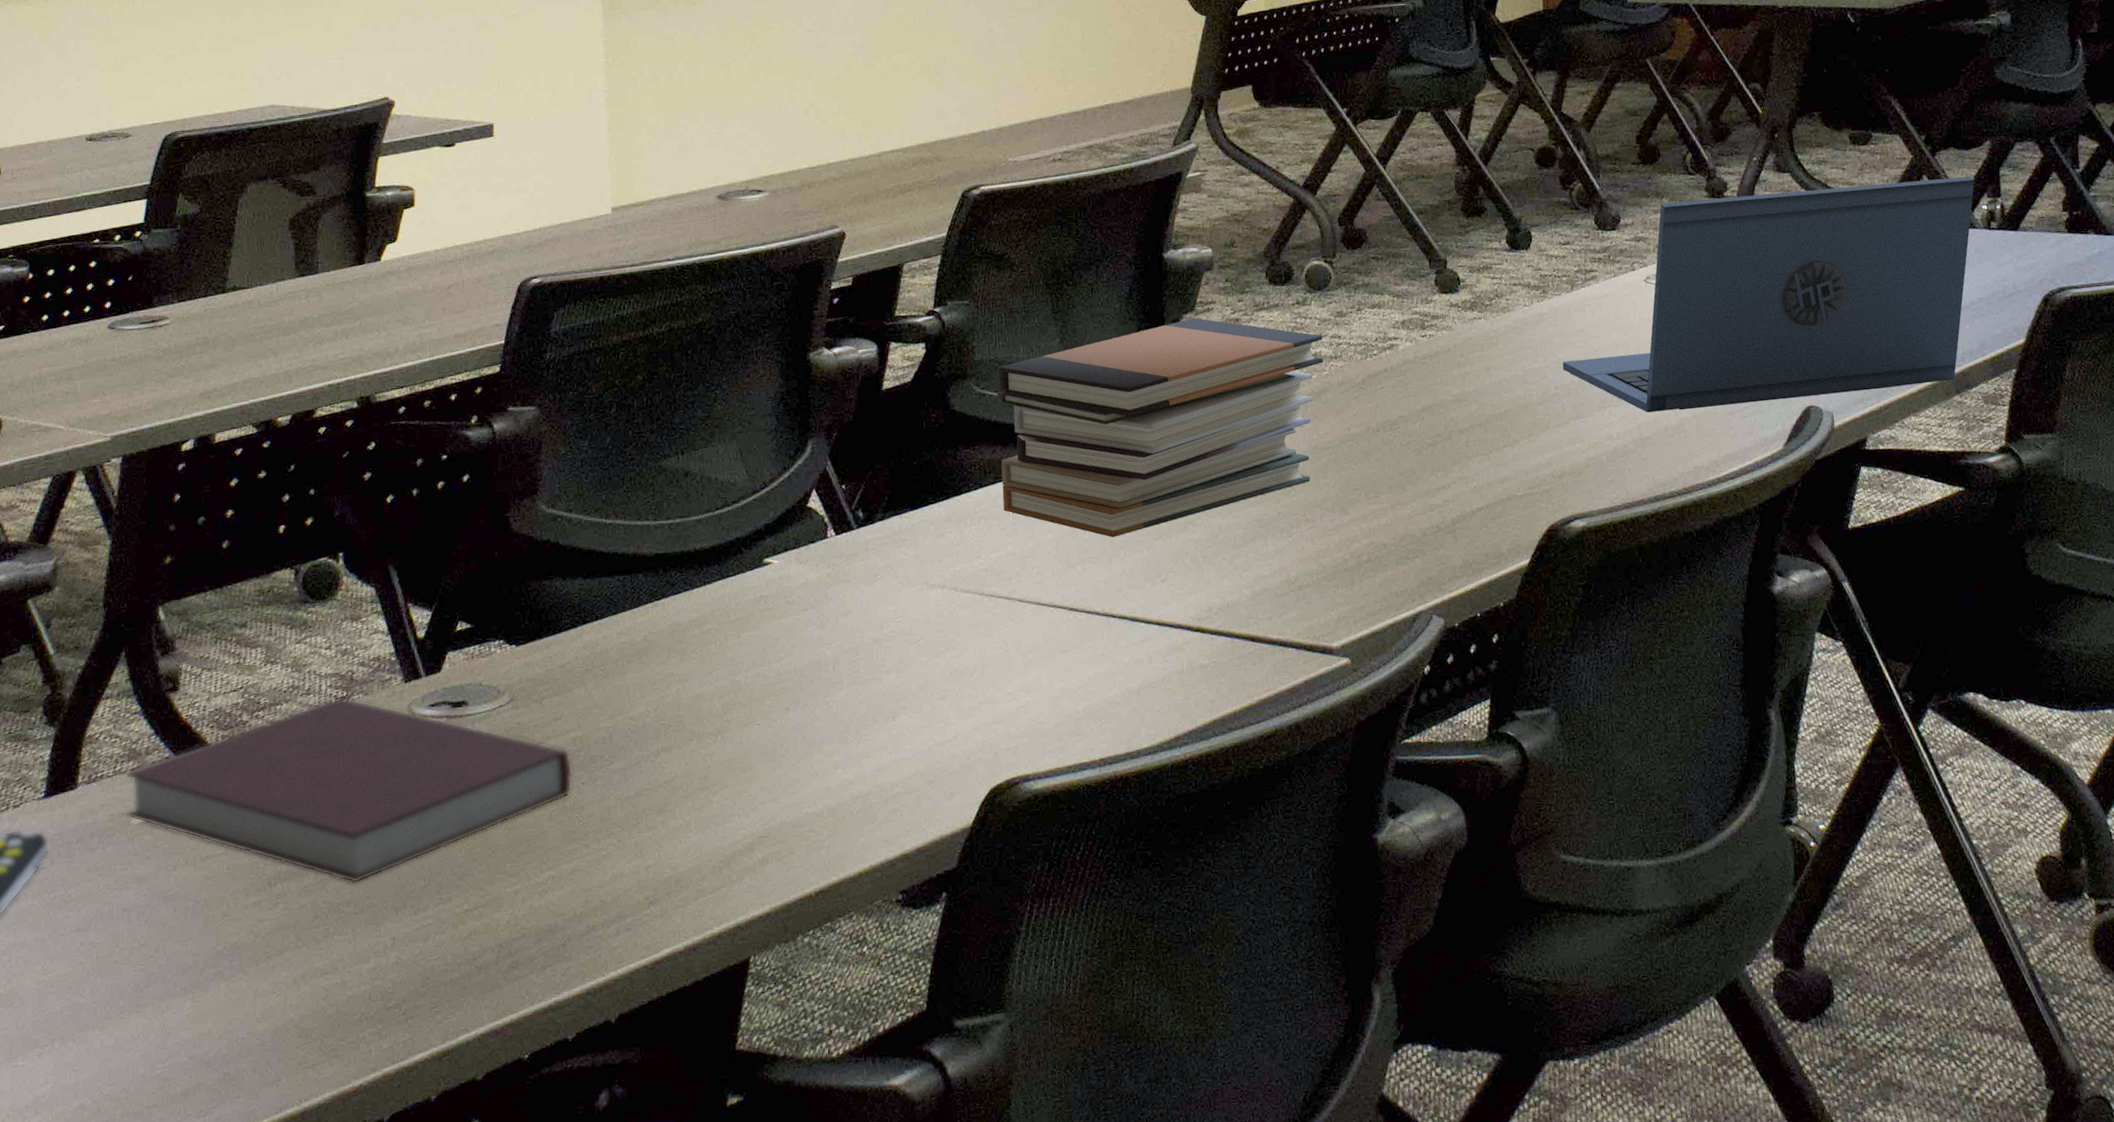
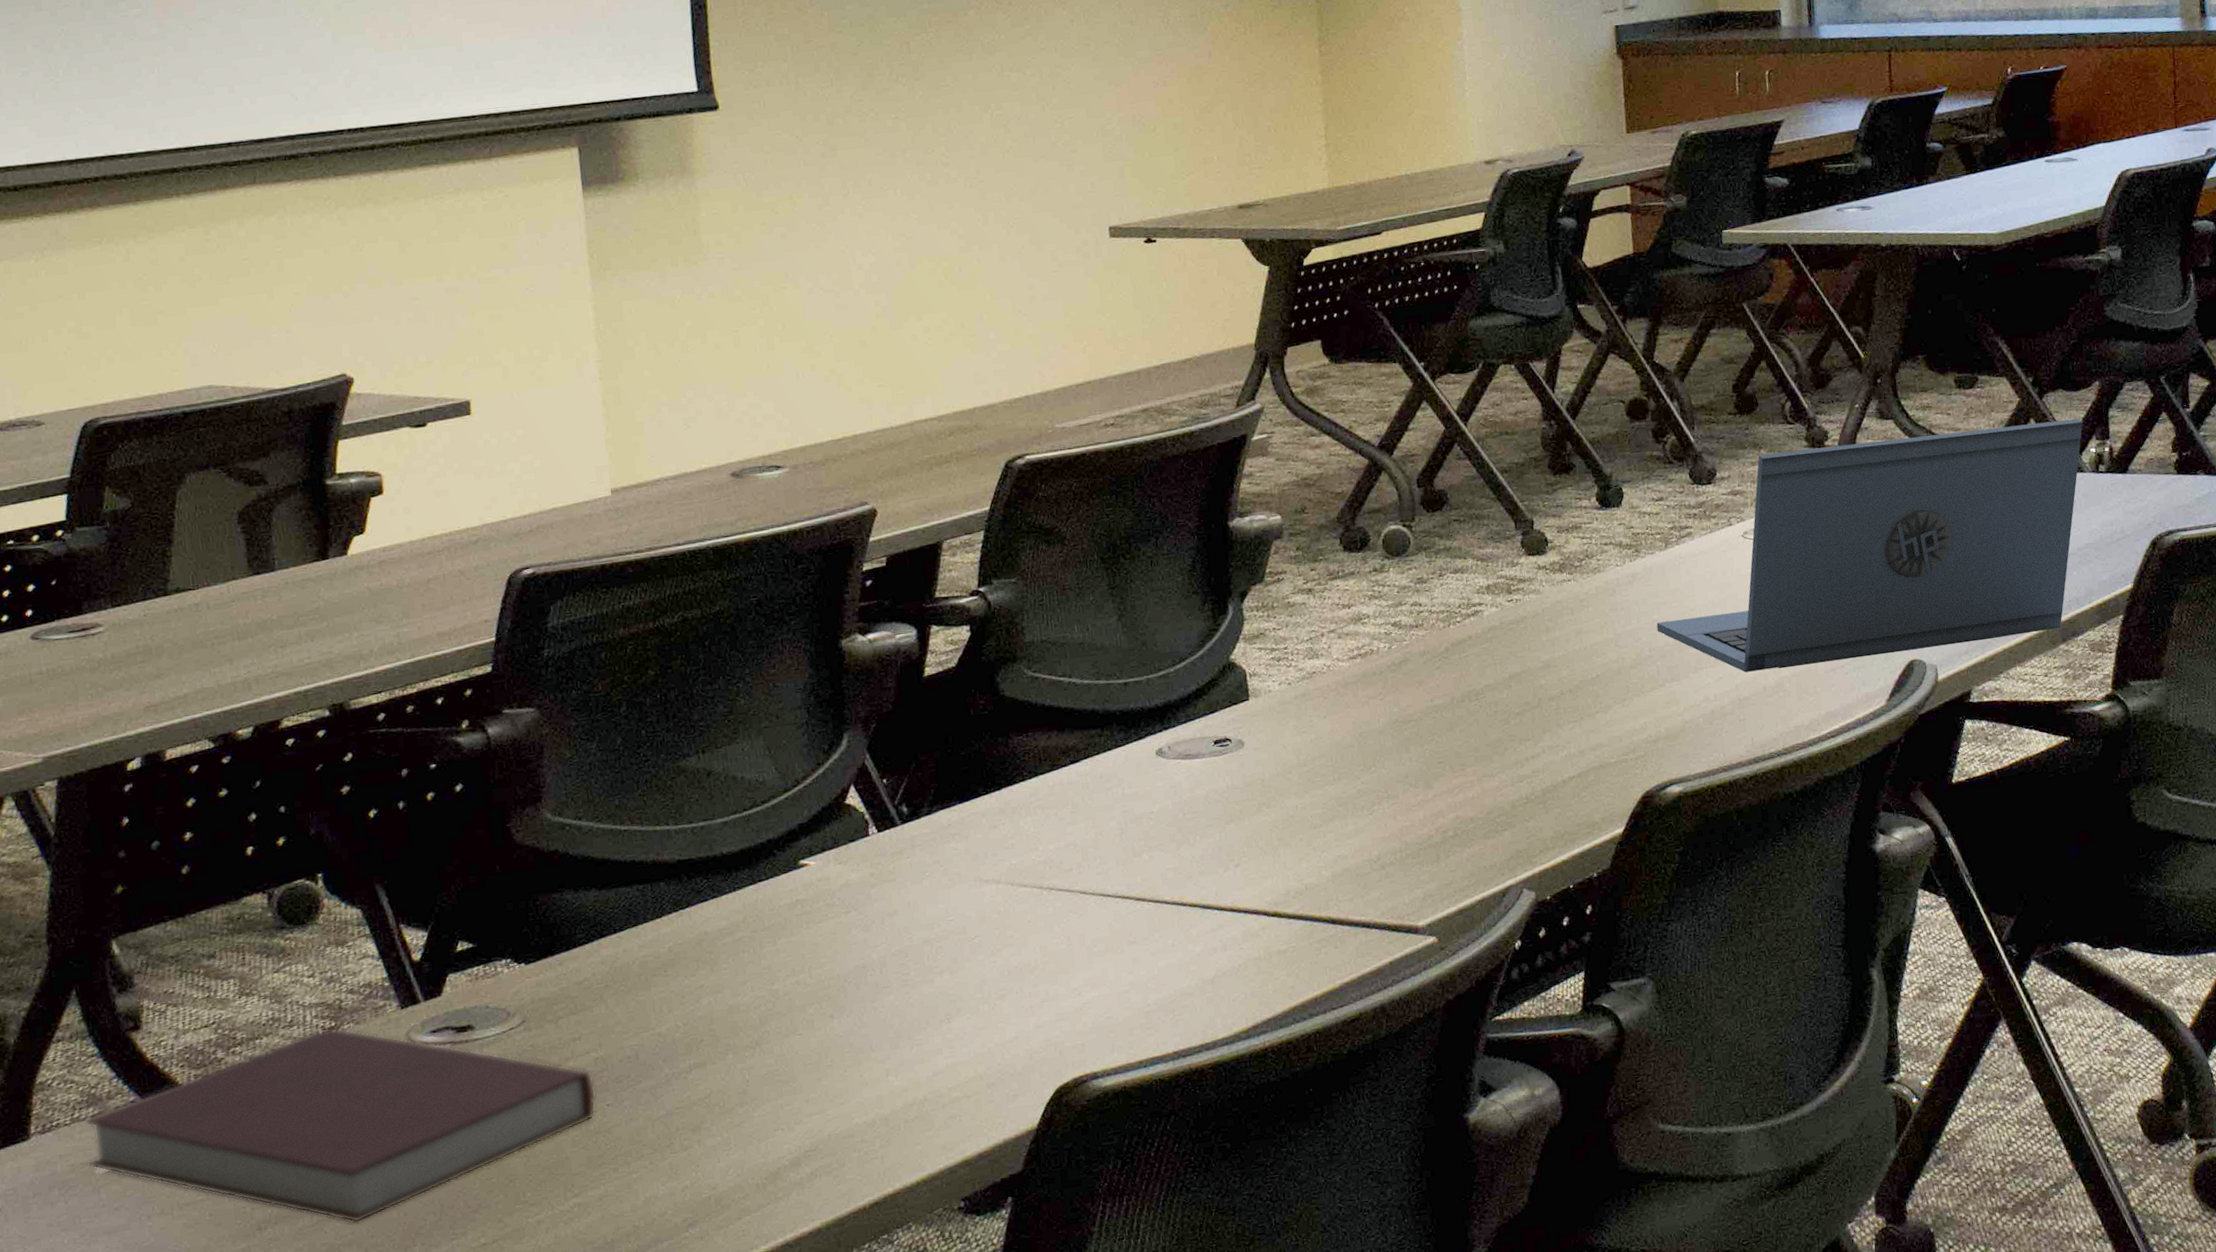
book stack: present [996,318,1323,538] -> none [1050,589,1404,823]

